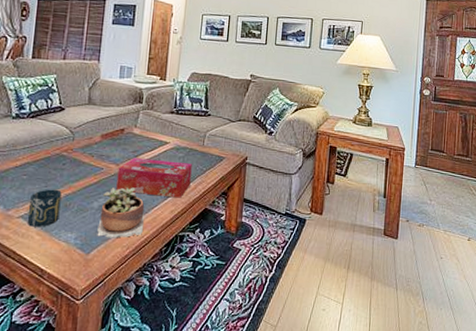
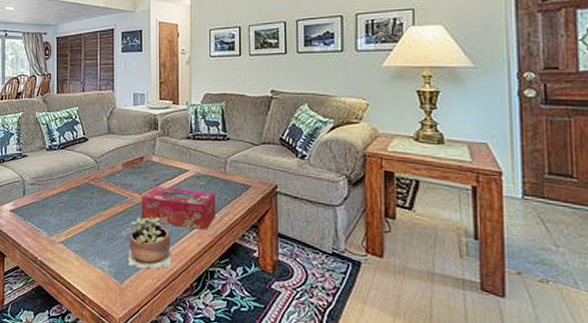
cup: present [28,189,62,227] -> none [68,217,93,253]

